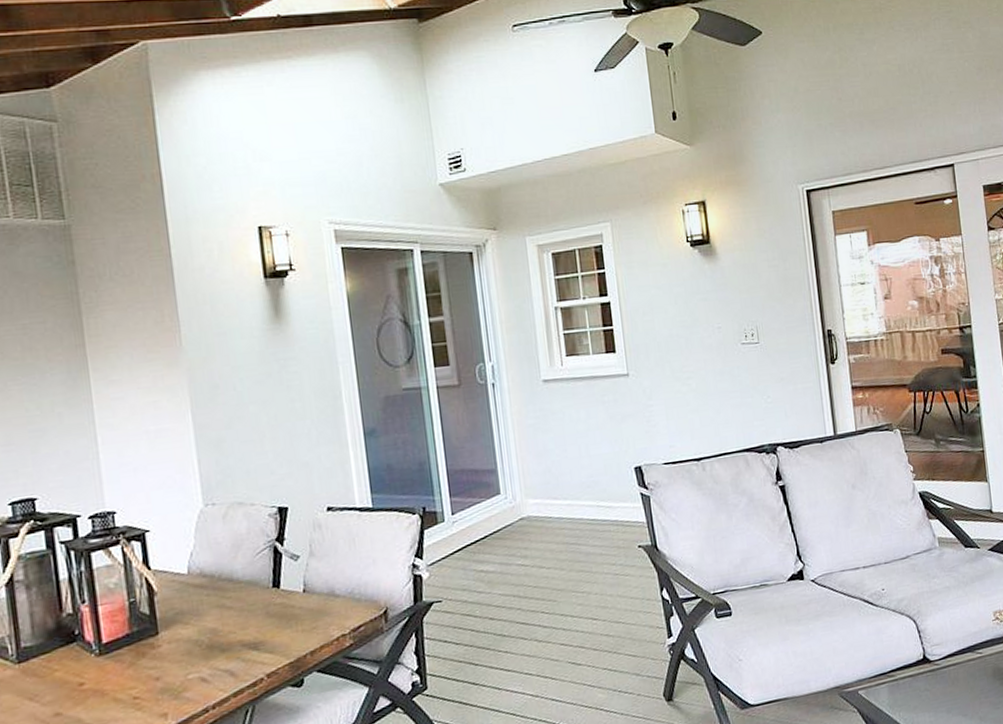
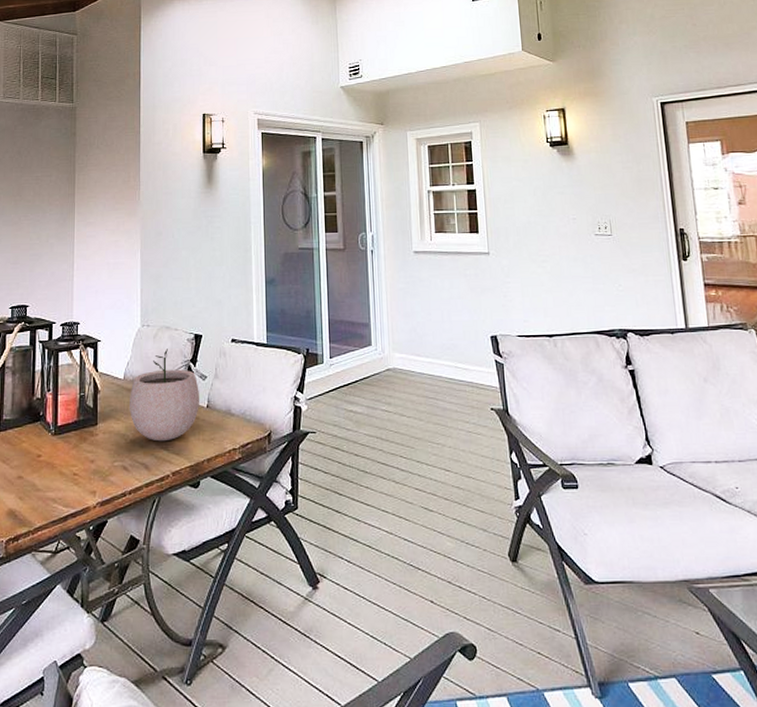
plant pot: none [198,529,294,642] -> present [130,349,200,442]

